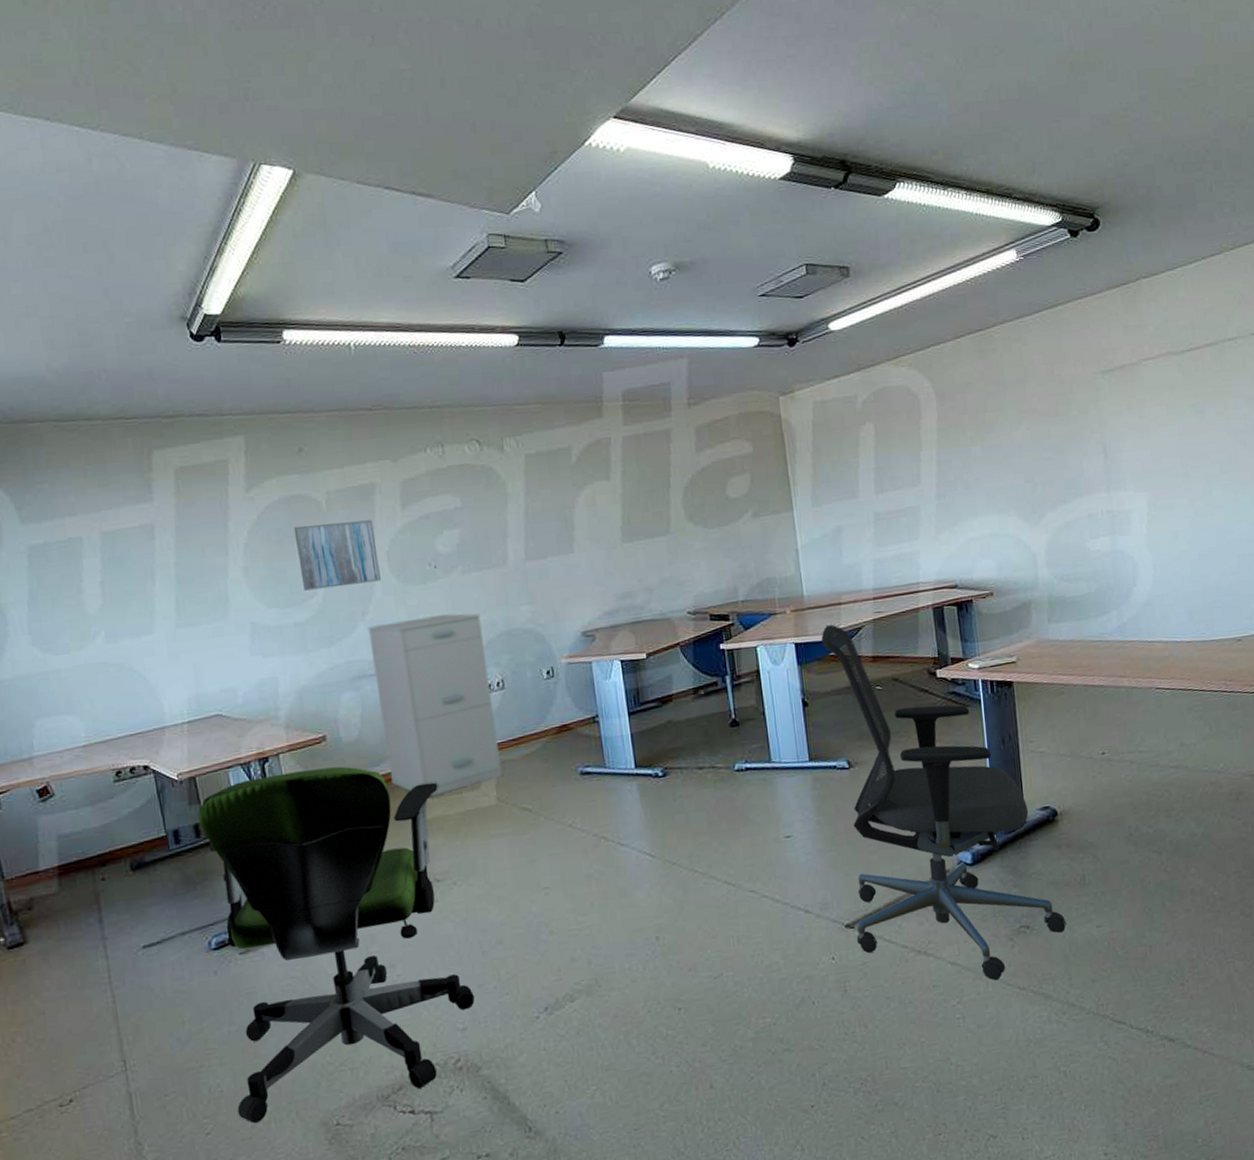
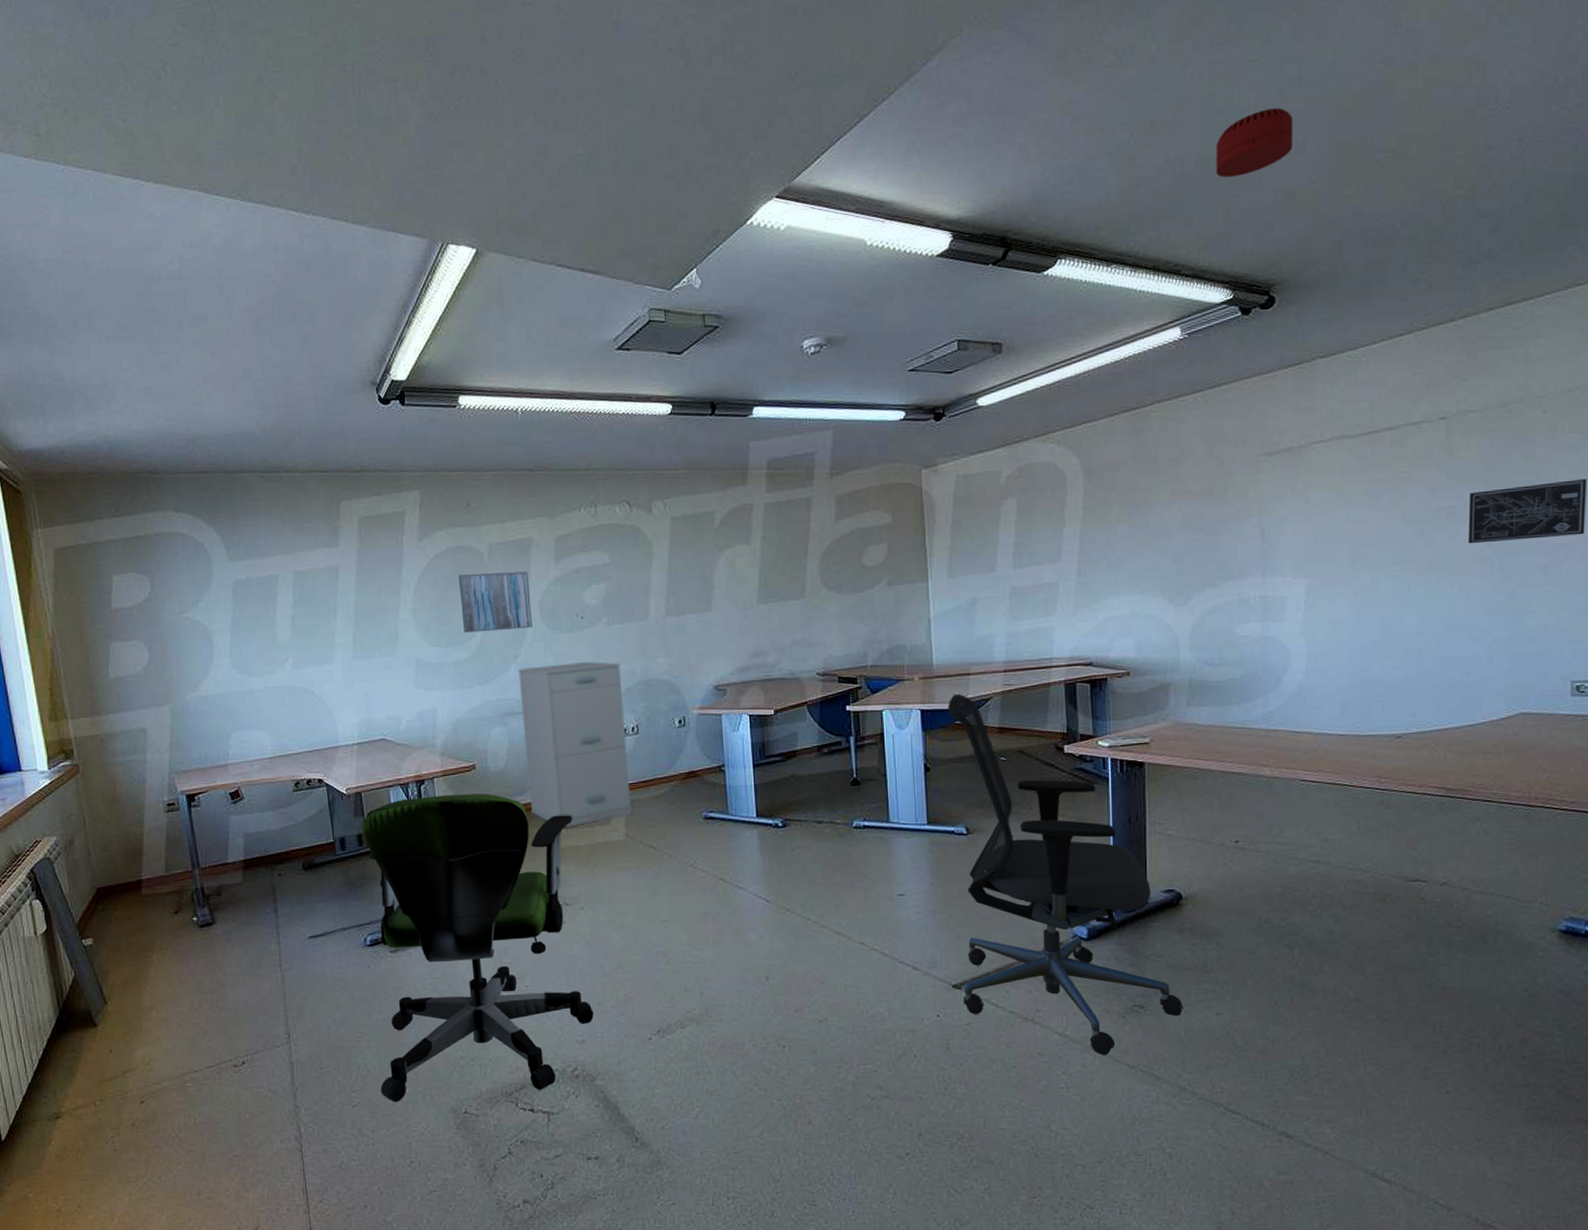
smoke detector: none [1035,37,1105,104] -> present [1216,108,1294,178]

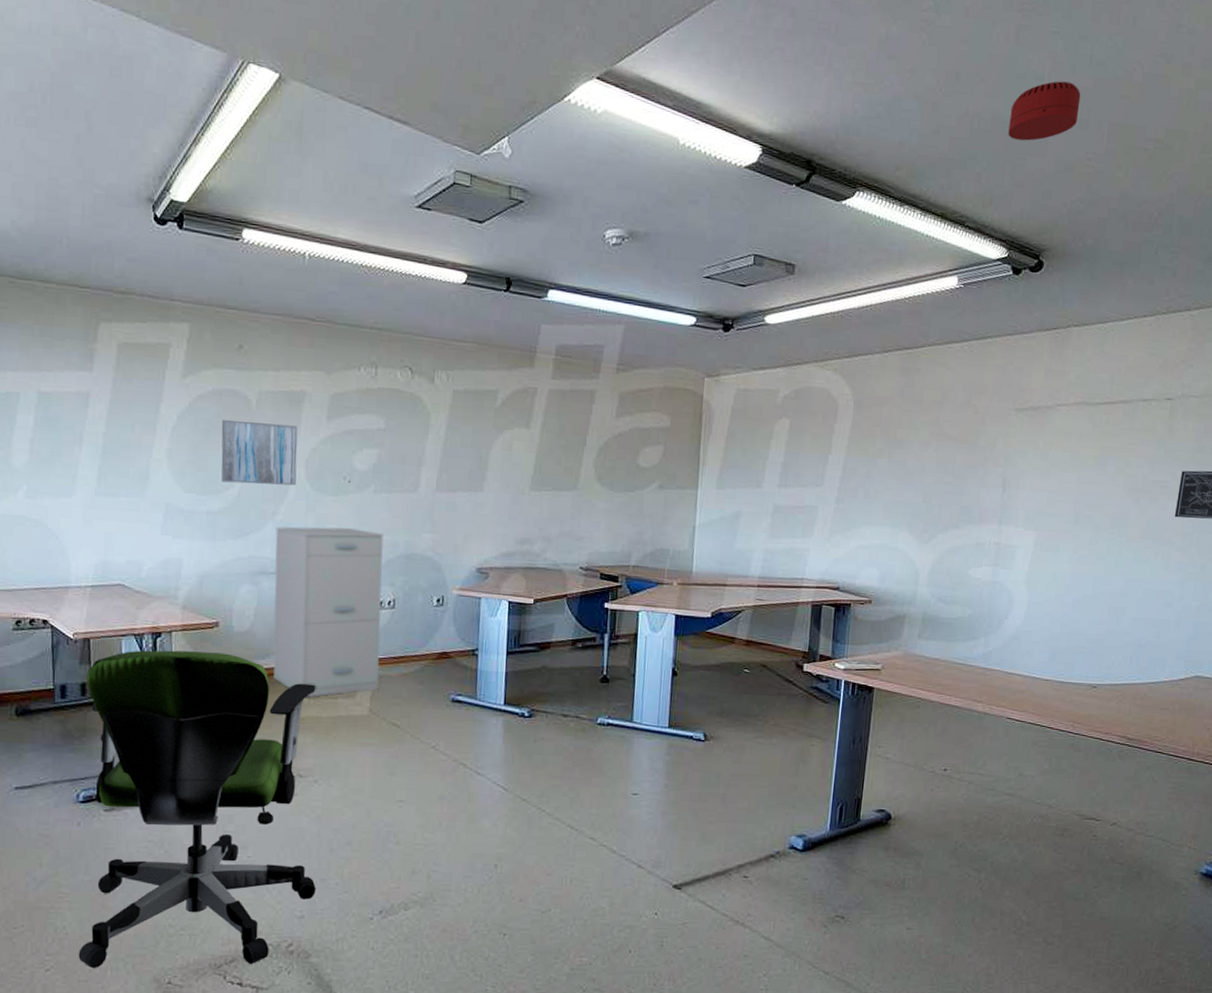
office chair: present [948,693,1184,1055] -> none [680,603,880,961]

